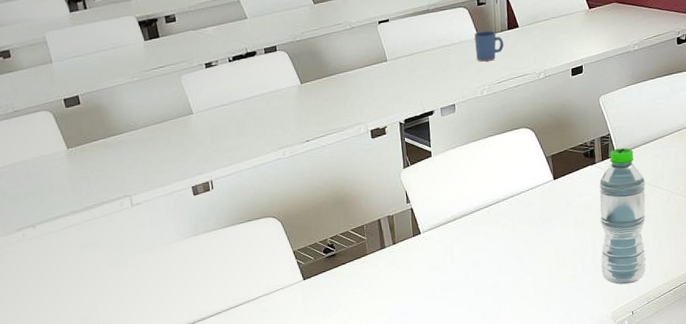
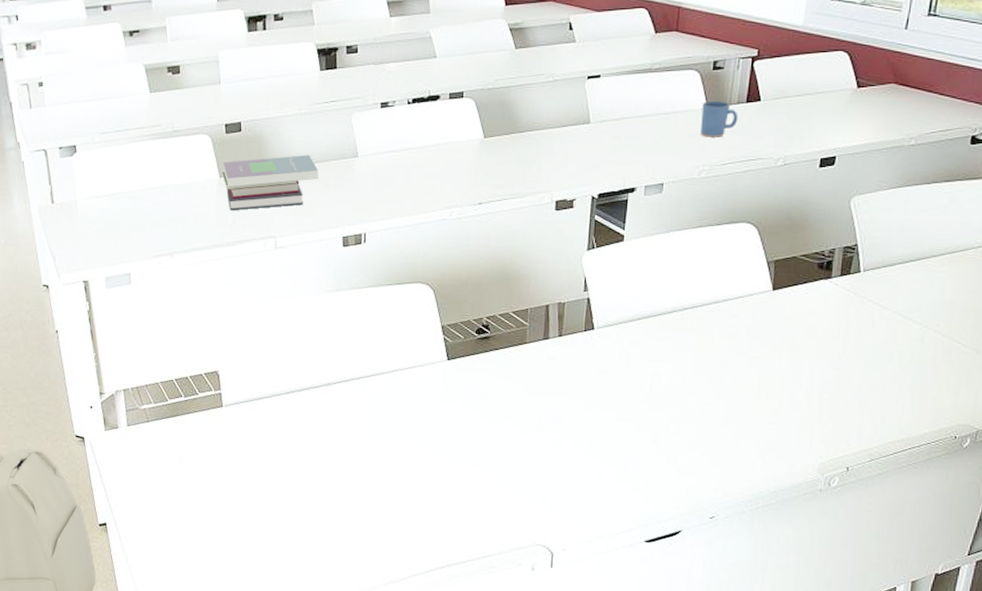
books: none [68,118,160,178] -> present [222,155,319,211]
water bottle: present [599,148,646,285] -> none [815,264,895,433]

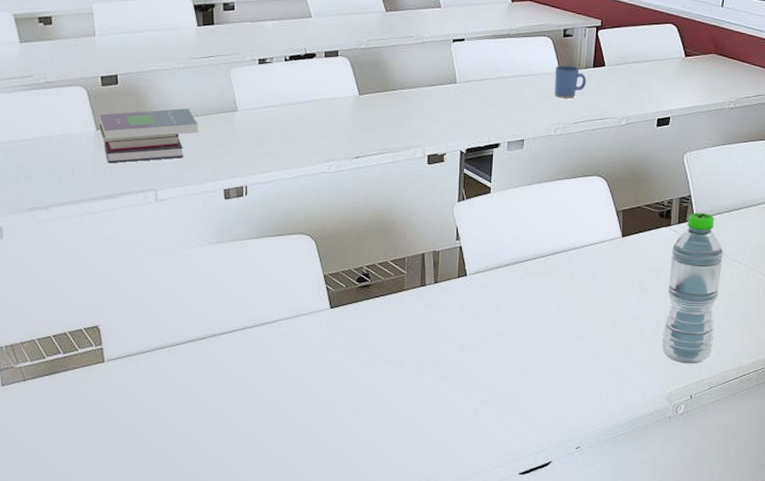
water bottle: none [815,264,895,433] -> present [662,213,724,364]

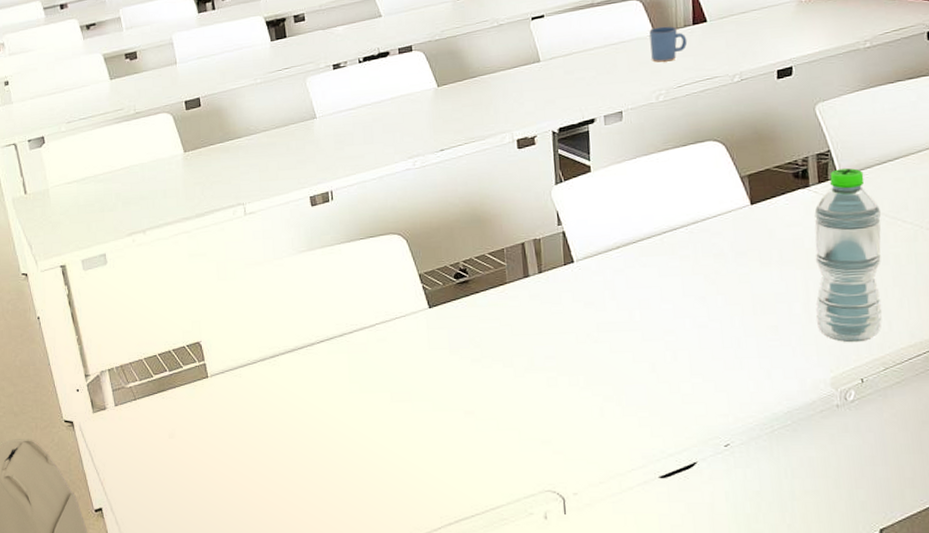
books: present [99,108,198,164] -> none [186,122,280,183]

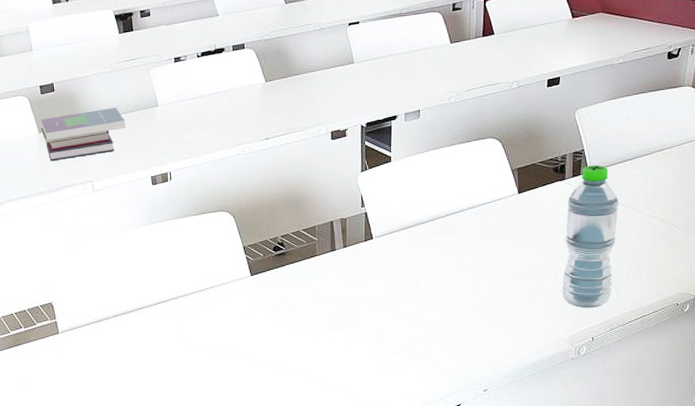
books: none [186,122,280,183] -> present [41,108,125,161]
mug: present [649,26,688,62] -> none [446,36,477,68]

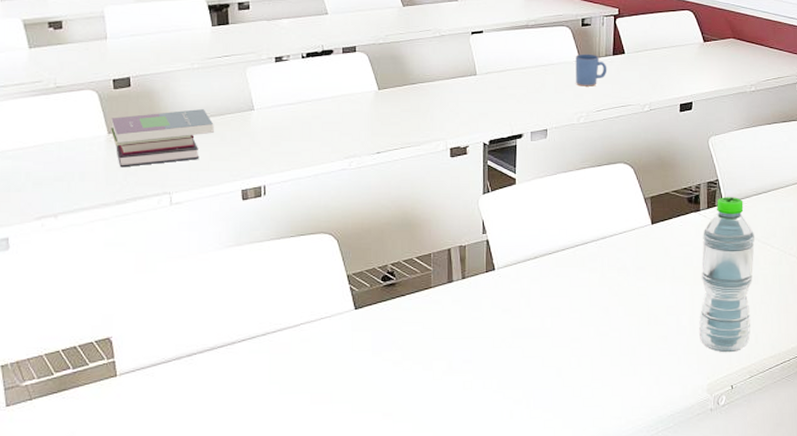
mug: none [446,36,477,68] -> present [575,54,608,87]

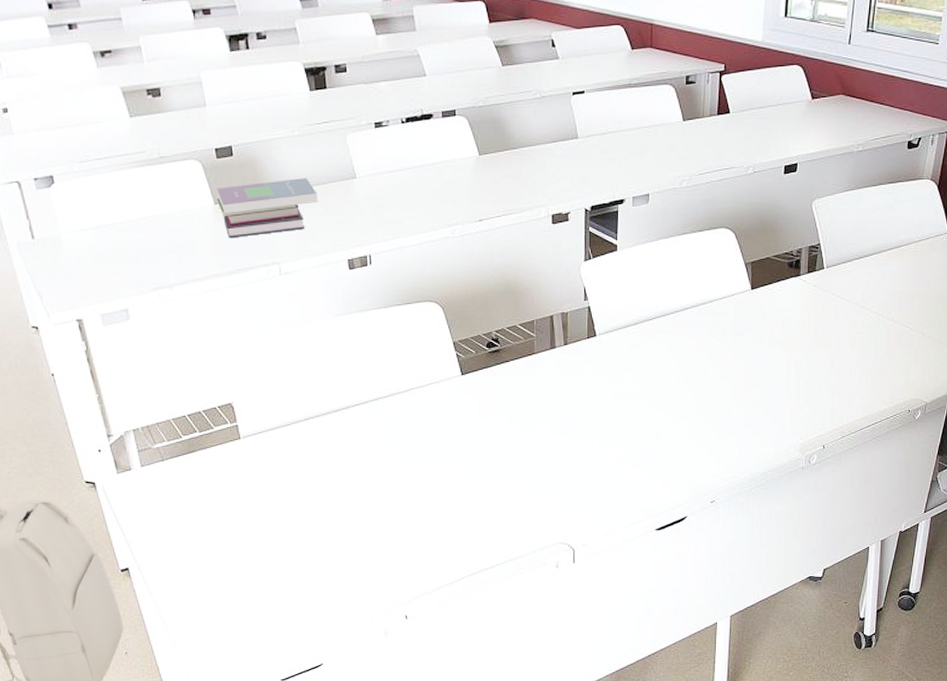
mug: present [575,54,608,87] -> none [679,114,711,149]
water bottle: present [698,197,755,353] -> none [793,261,854,415]

